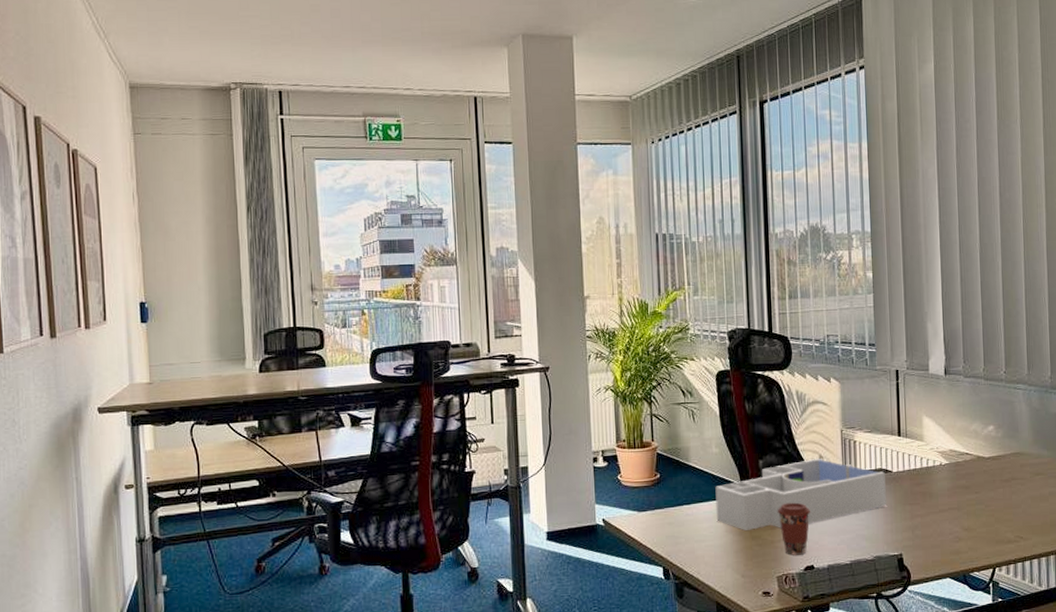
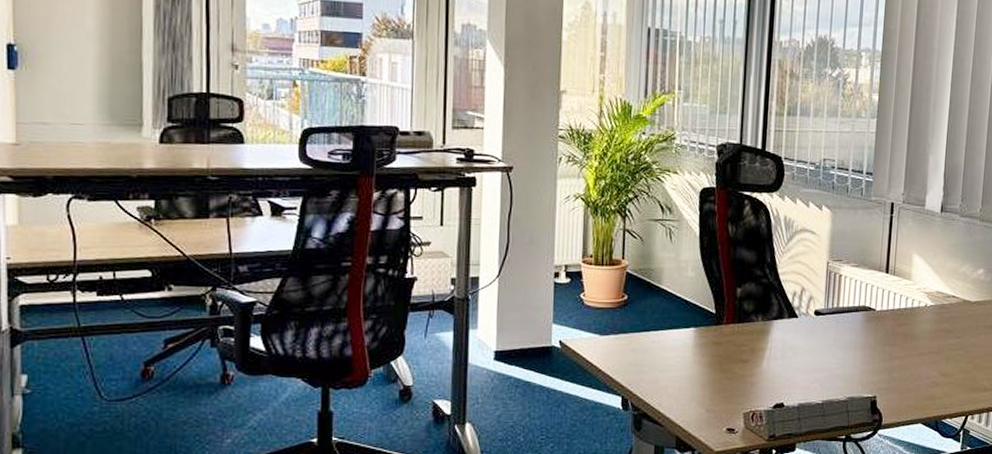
desk organizer: present [715,458,886,530] -> none [685,290,868,362]
coffee cup: present [777,502,810,556] -> none [751,335,786,392]

